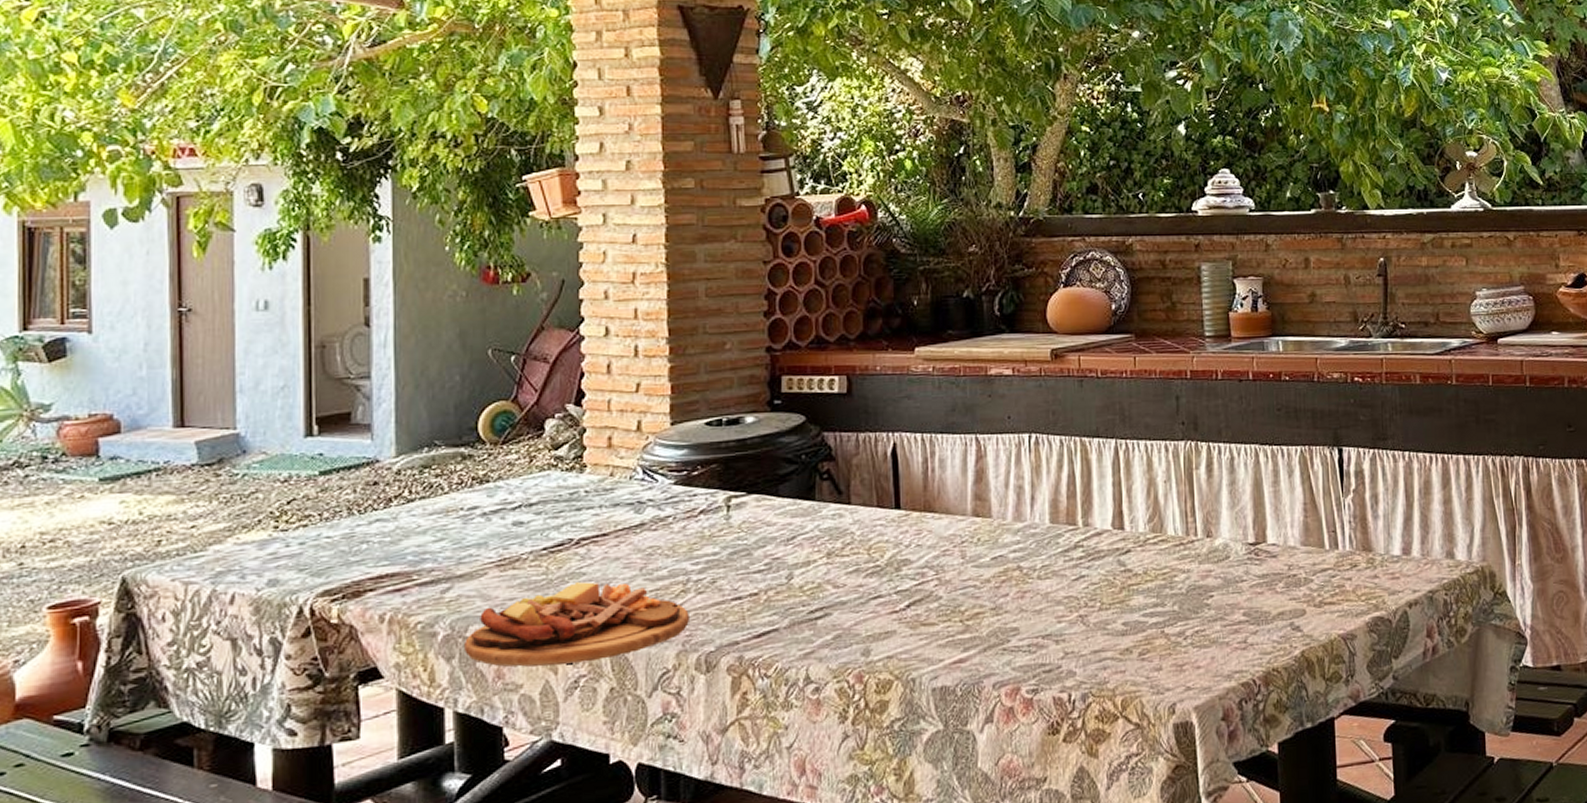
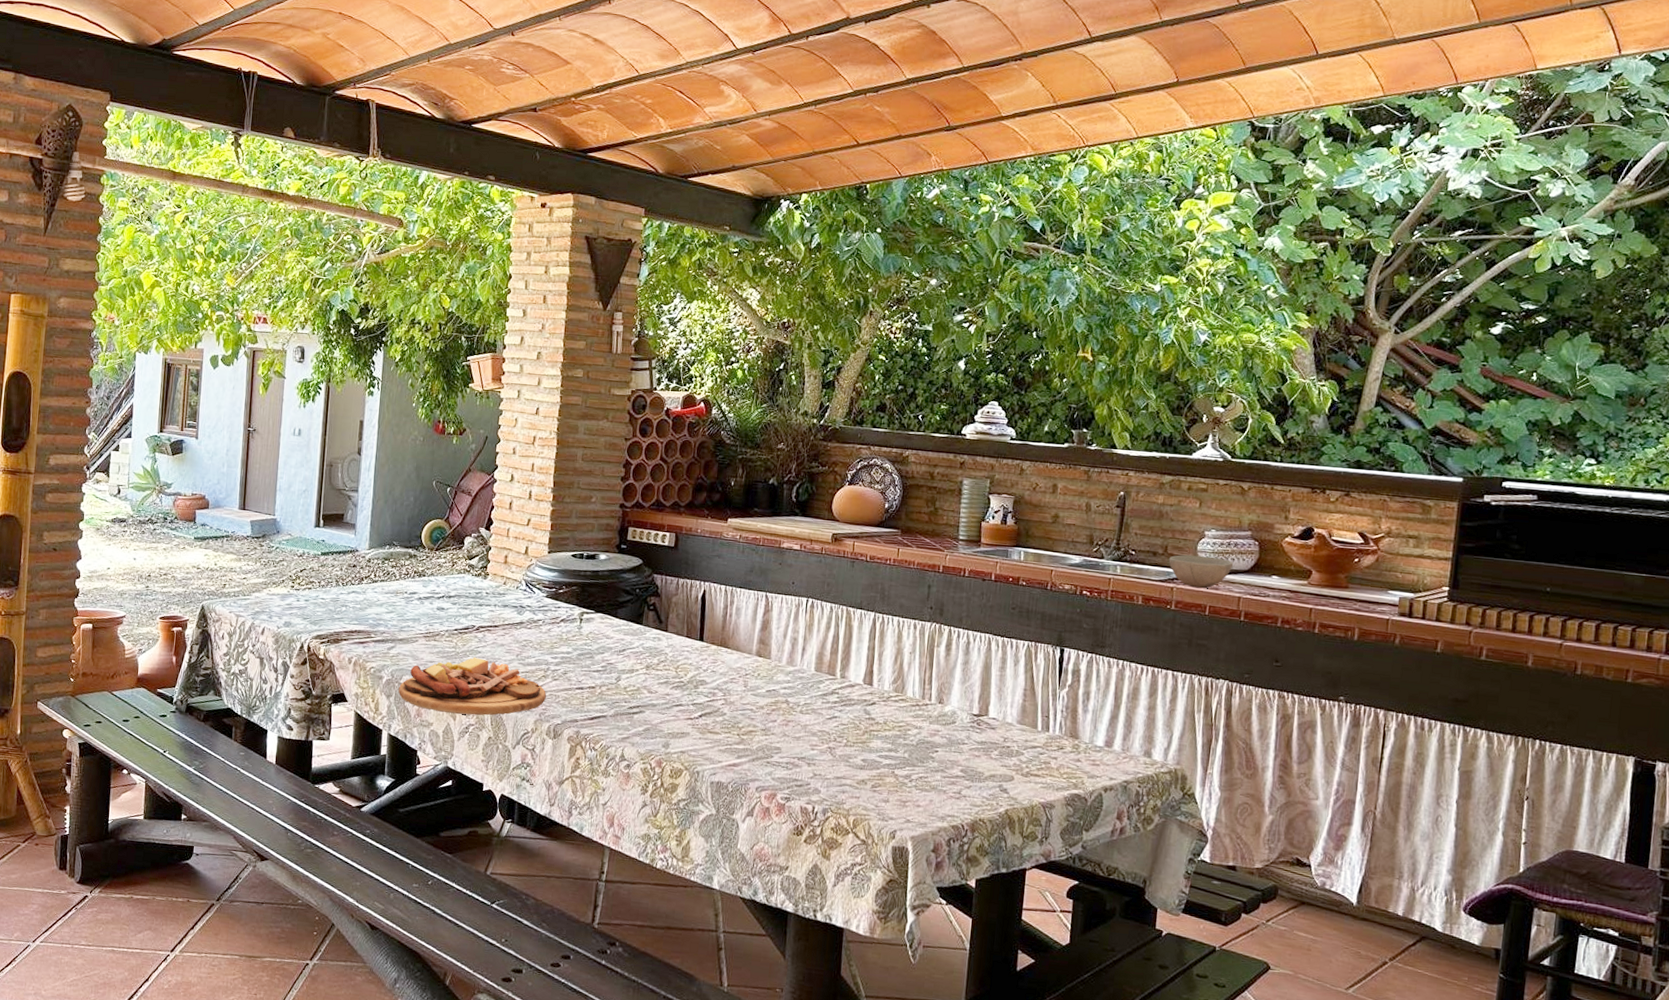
bowl: none [1442,319,1510,357] -> present [1168,555,1233,589]

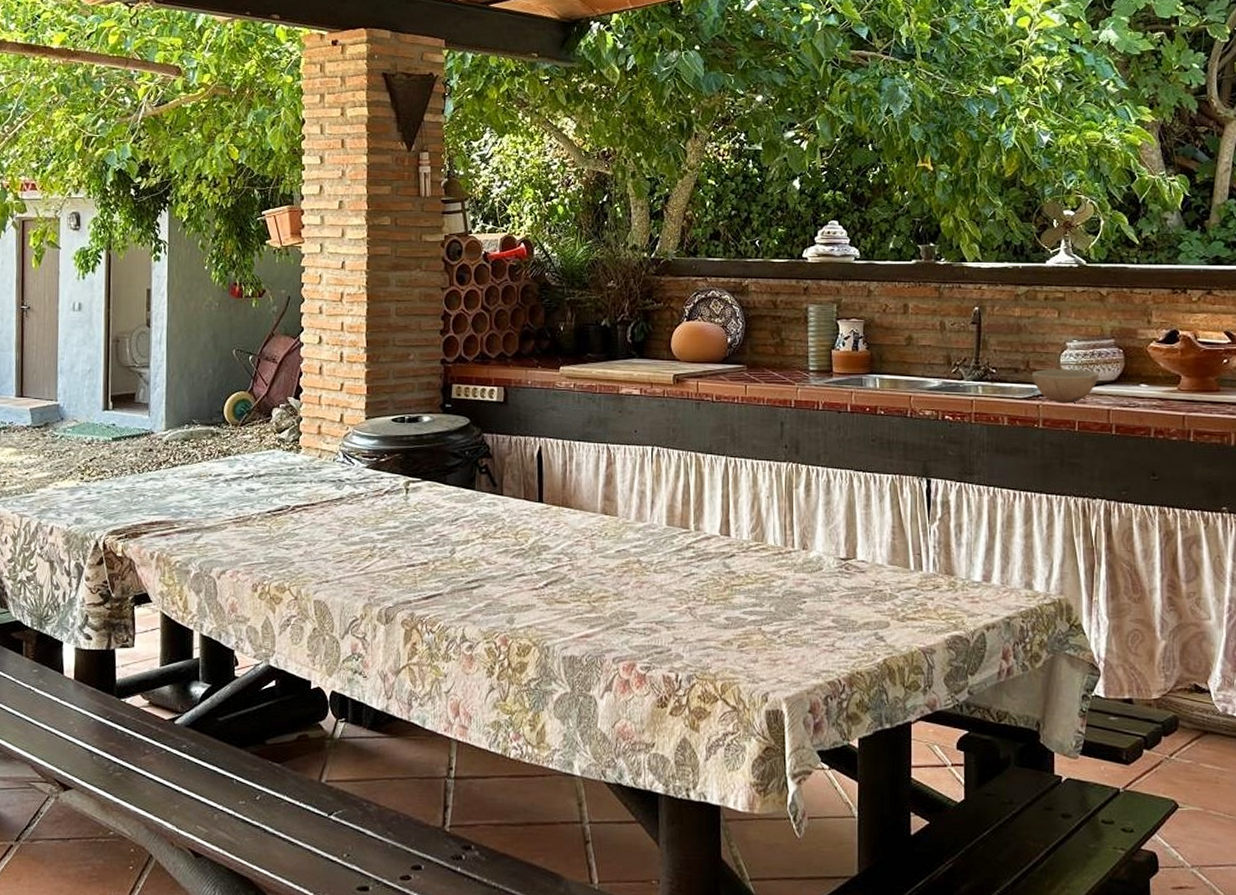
food platter: present [398,657,546,716] -> none [209,541,374,606]

